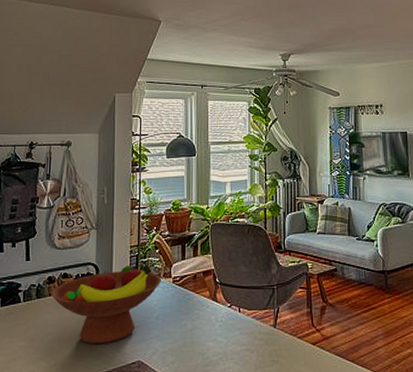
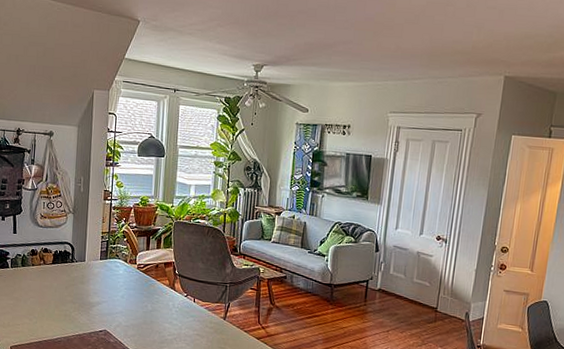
fruit bowl: present [50,264,162,345] -> none [33,248,128,312]

